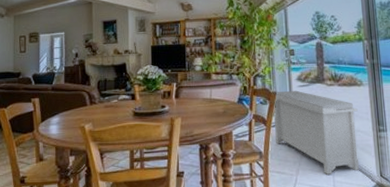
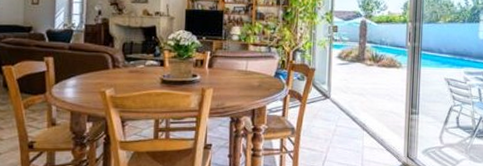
bench: present [274,90,359,175] -> none [309,68,394,153]

